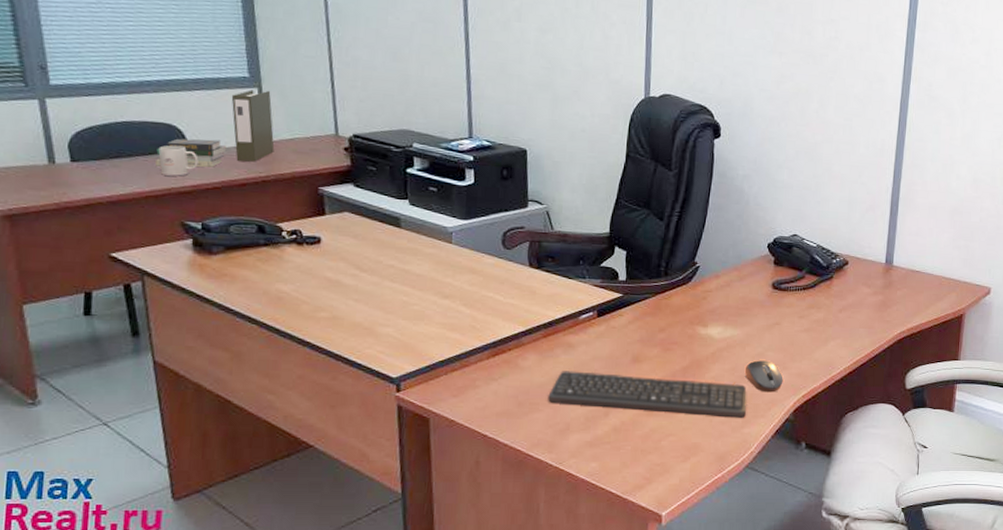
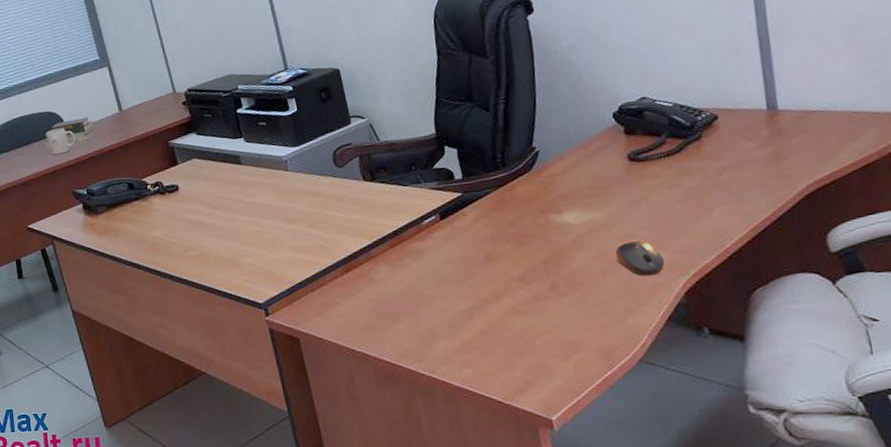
binder: present [231,90,275,162] -> none [89,66,129,131]
computer keyboard: present [548,371,747,418] -> none [406,270,627,312]

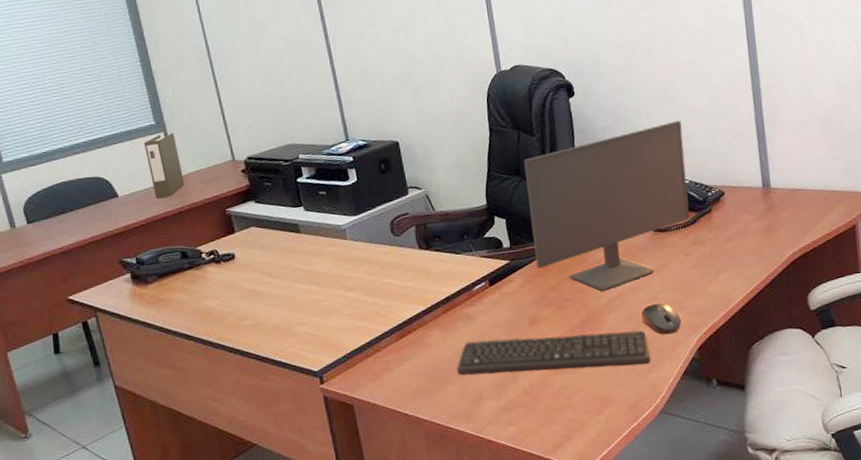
books: present [45,117,94,148] -> none [91,183,147,215]
mug: present [46,127,76,155] -> none [93,193,126,222]
binder: none [89,66,129,131] -> present [143,132,185,198]
computer keyboard: none [406,270,627,312] -> present [457,330,650,375]
computer monitor: none [476,35,674,227] -> present [524,120,690,291]

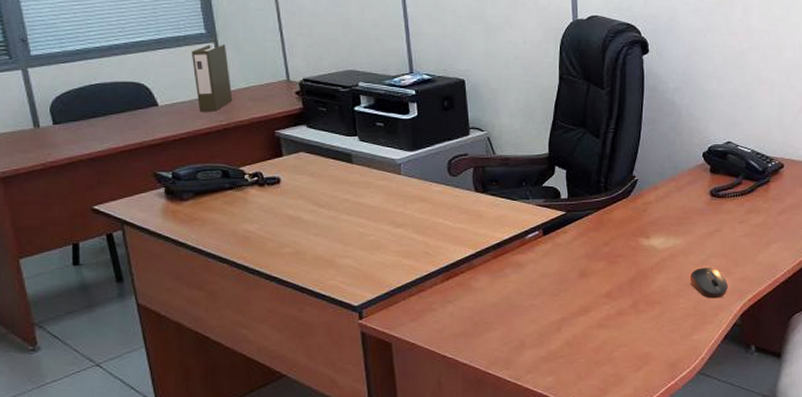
computer keyboard: present [457,330,650,375] -> none [501,288,694,325]
computer monitor: present [524,120,690,291] -> none [591,89,750,251]

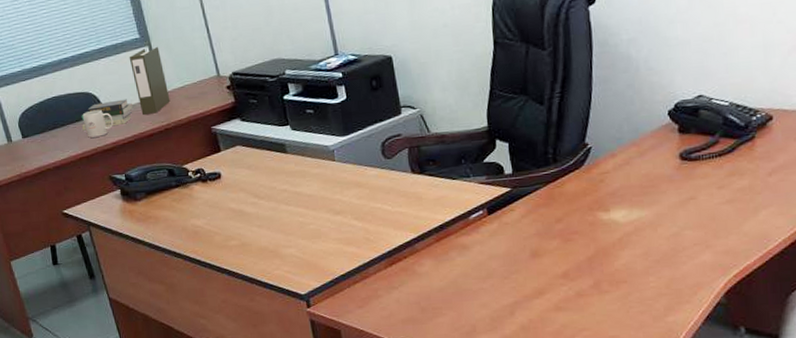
books: none [128,94,190,123] -> present [81,99,134,131]
mug: none [129,102,165,130] -> present [82,109,114,138]
computer mouse: present [689,267,728,299] -> none [659,240,708,276]

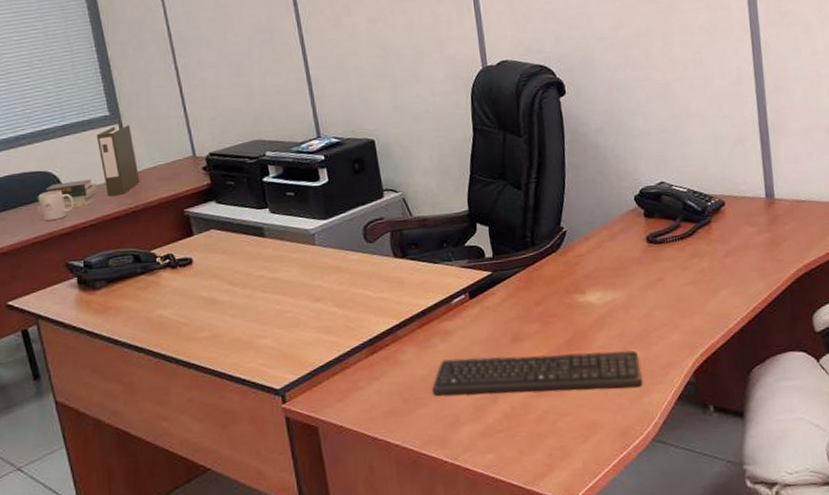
computer keyboard: none [449,269,667,307] -> present [432,350,642,396]

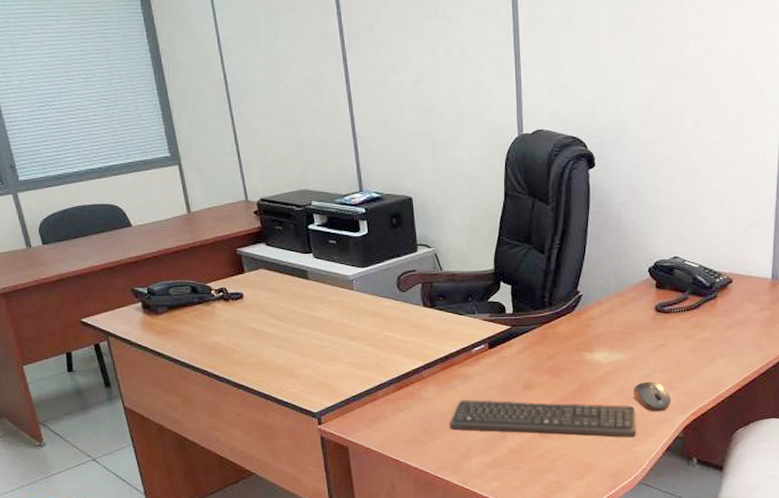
books: present [37,179,98,213] -> none [105,215,160,242]
mug: present [38,190,74,221] -> none [107,222,139,249]
binder: present [96,124,140,196] -> none [158,166,198,231]
computer mouse: none [632,321,677,356] -> present [632,381,671,412]

